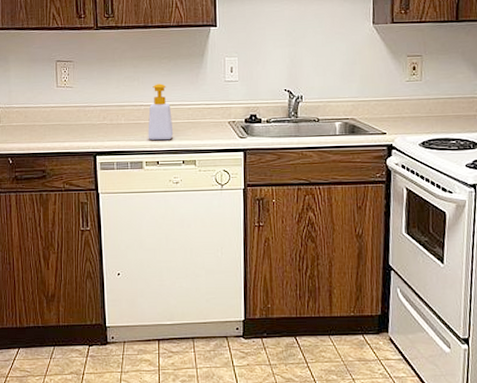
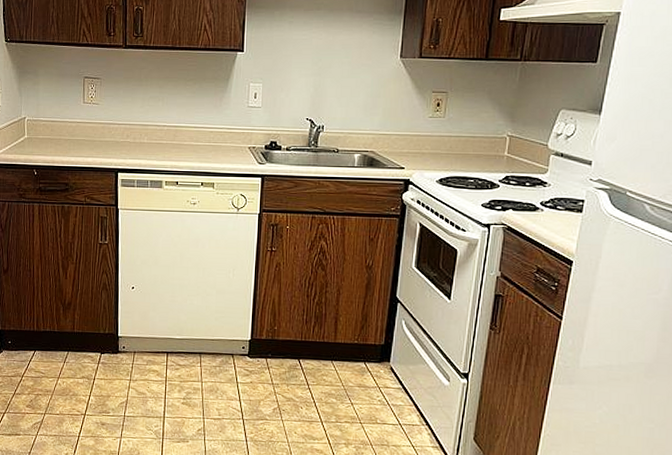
soap bottle: present [148,83,174,141] -> none [169,105,194,162]

